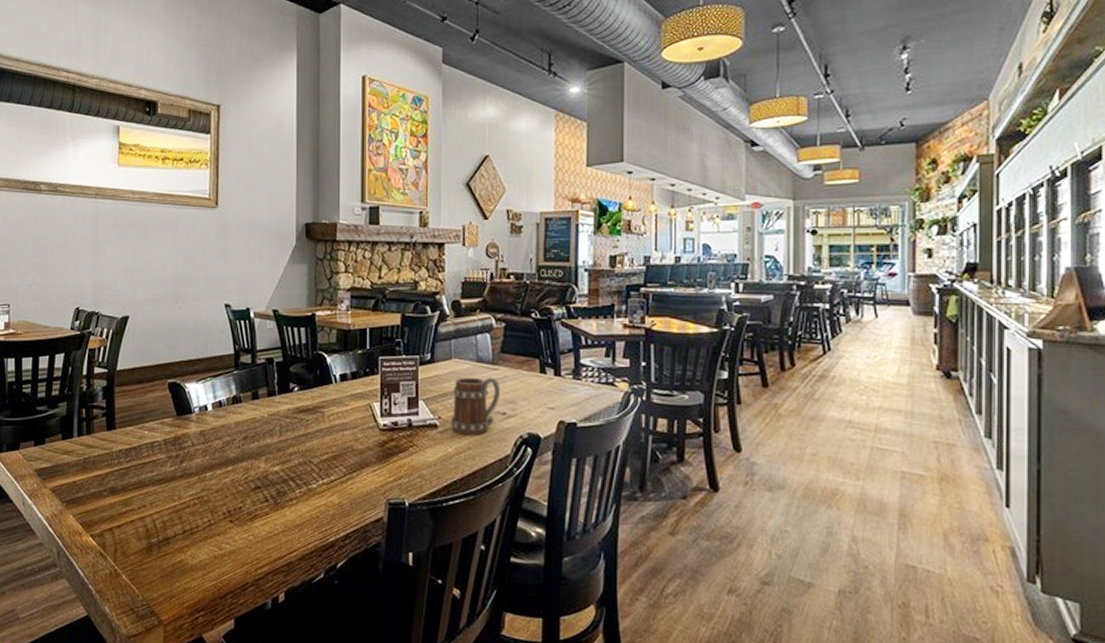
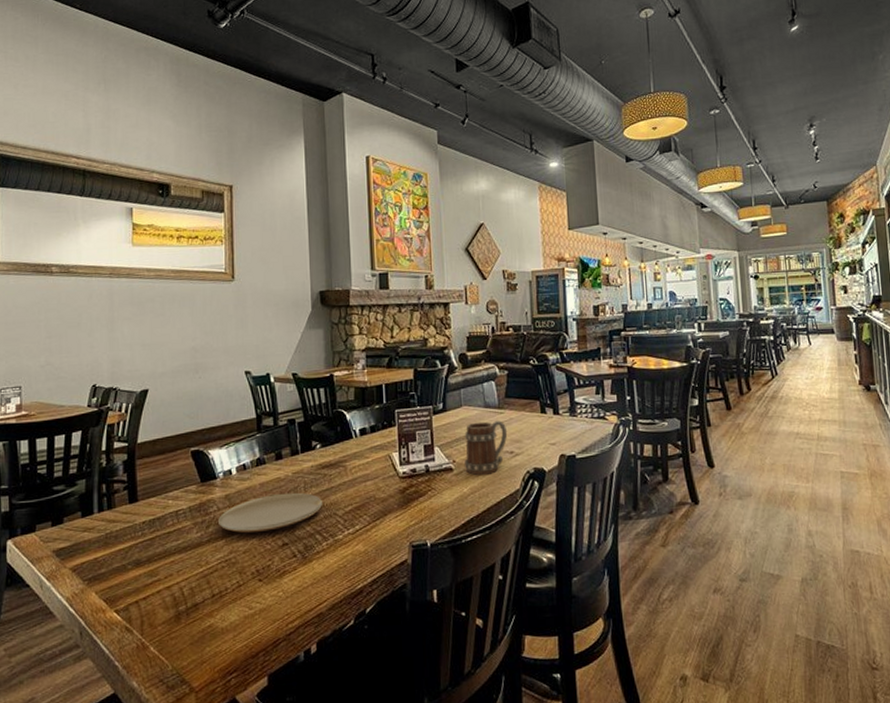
plate: none [192,434,298,472] -> present [218,492,323,533]

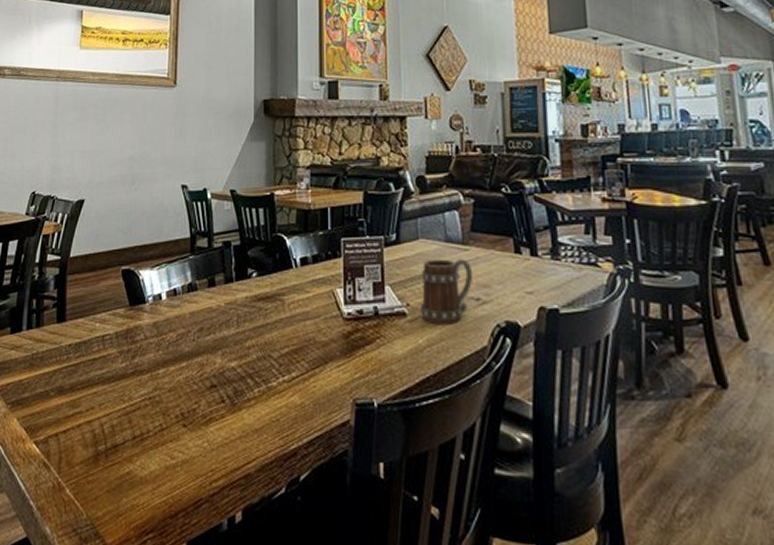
plate: present [218,492,323,533] -> none [145,326,257,369]

